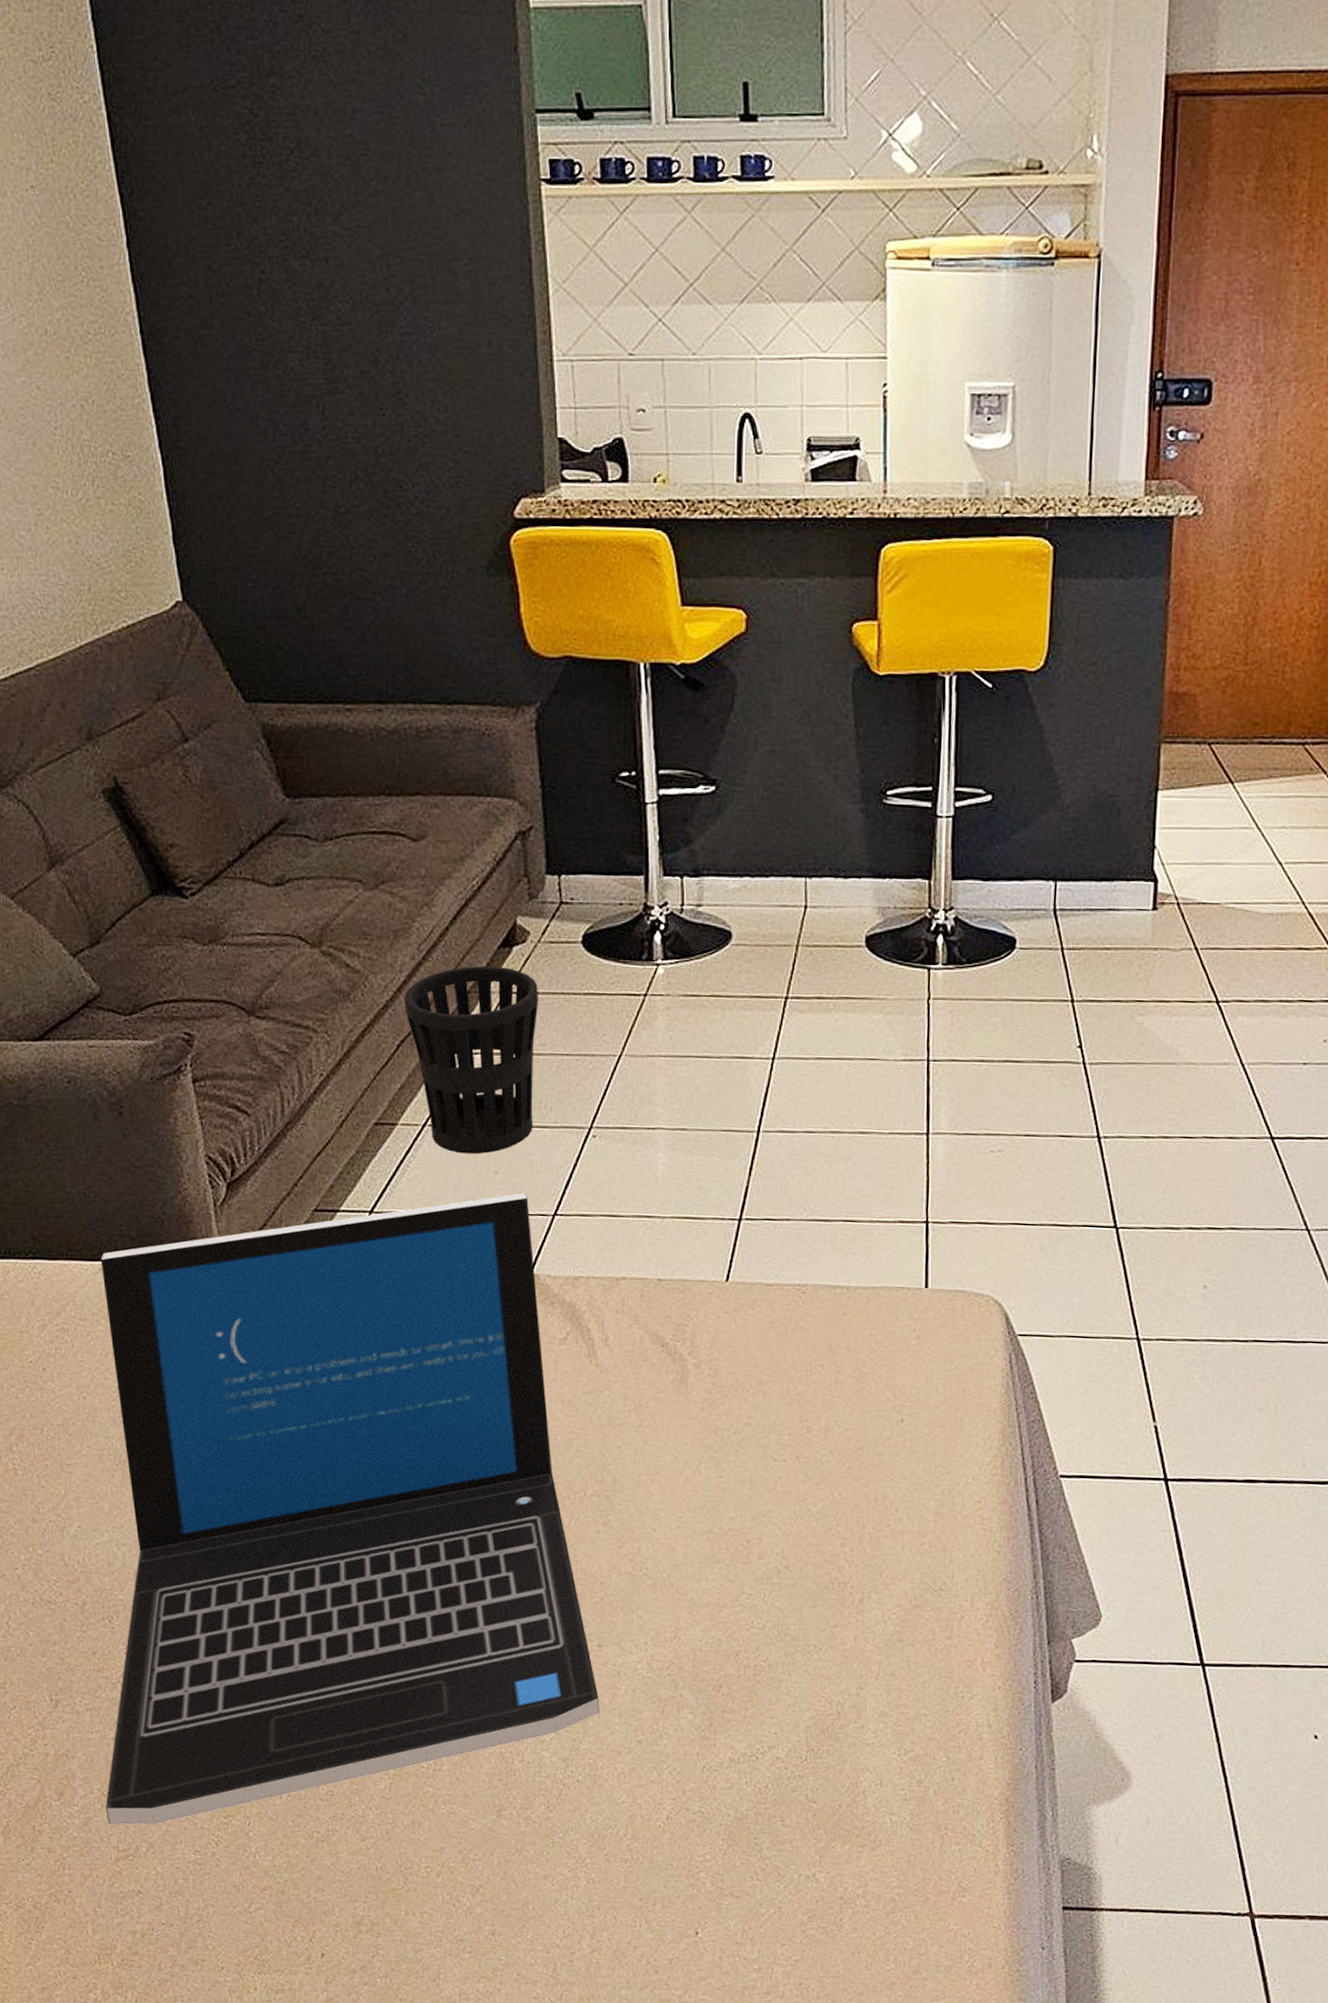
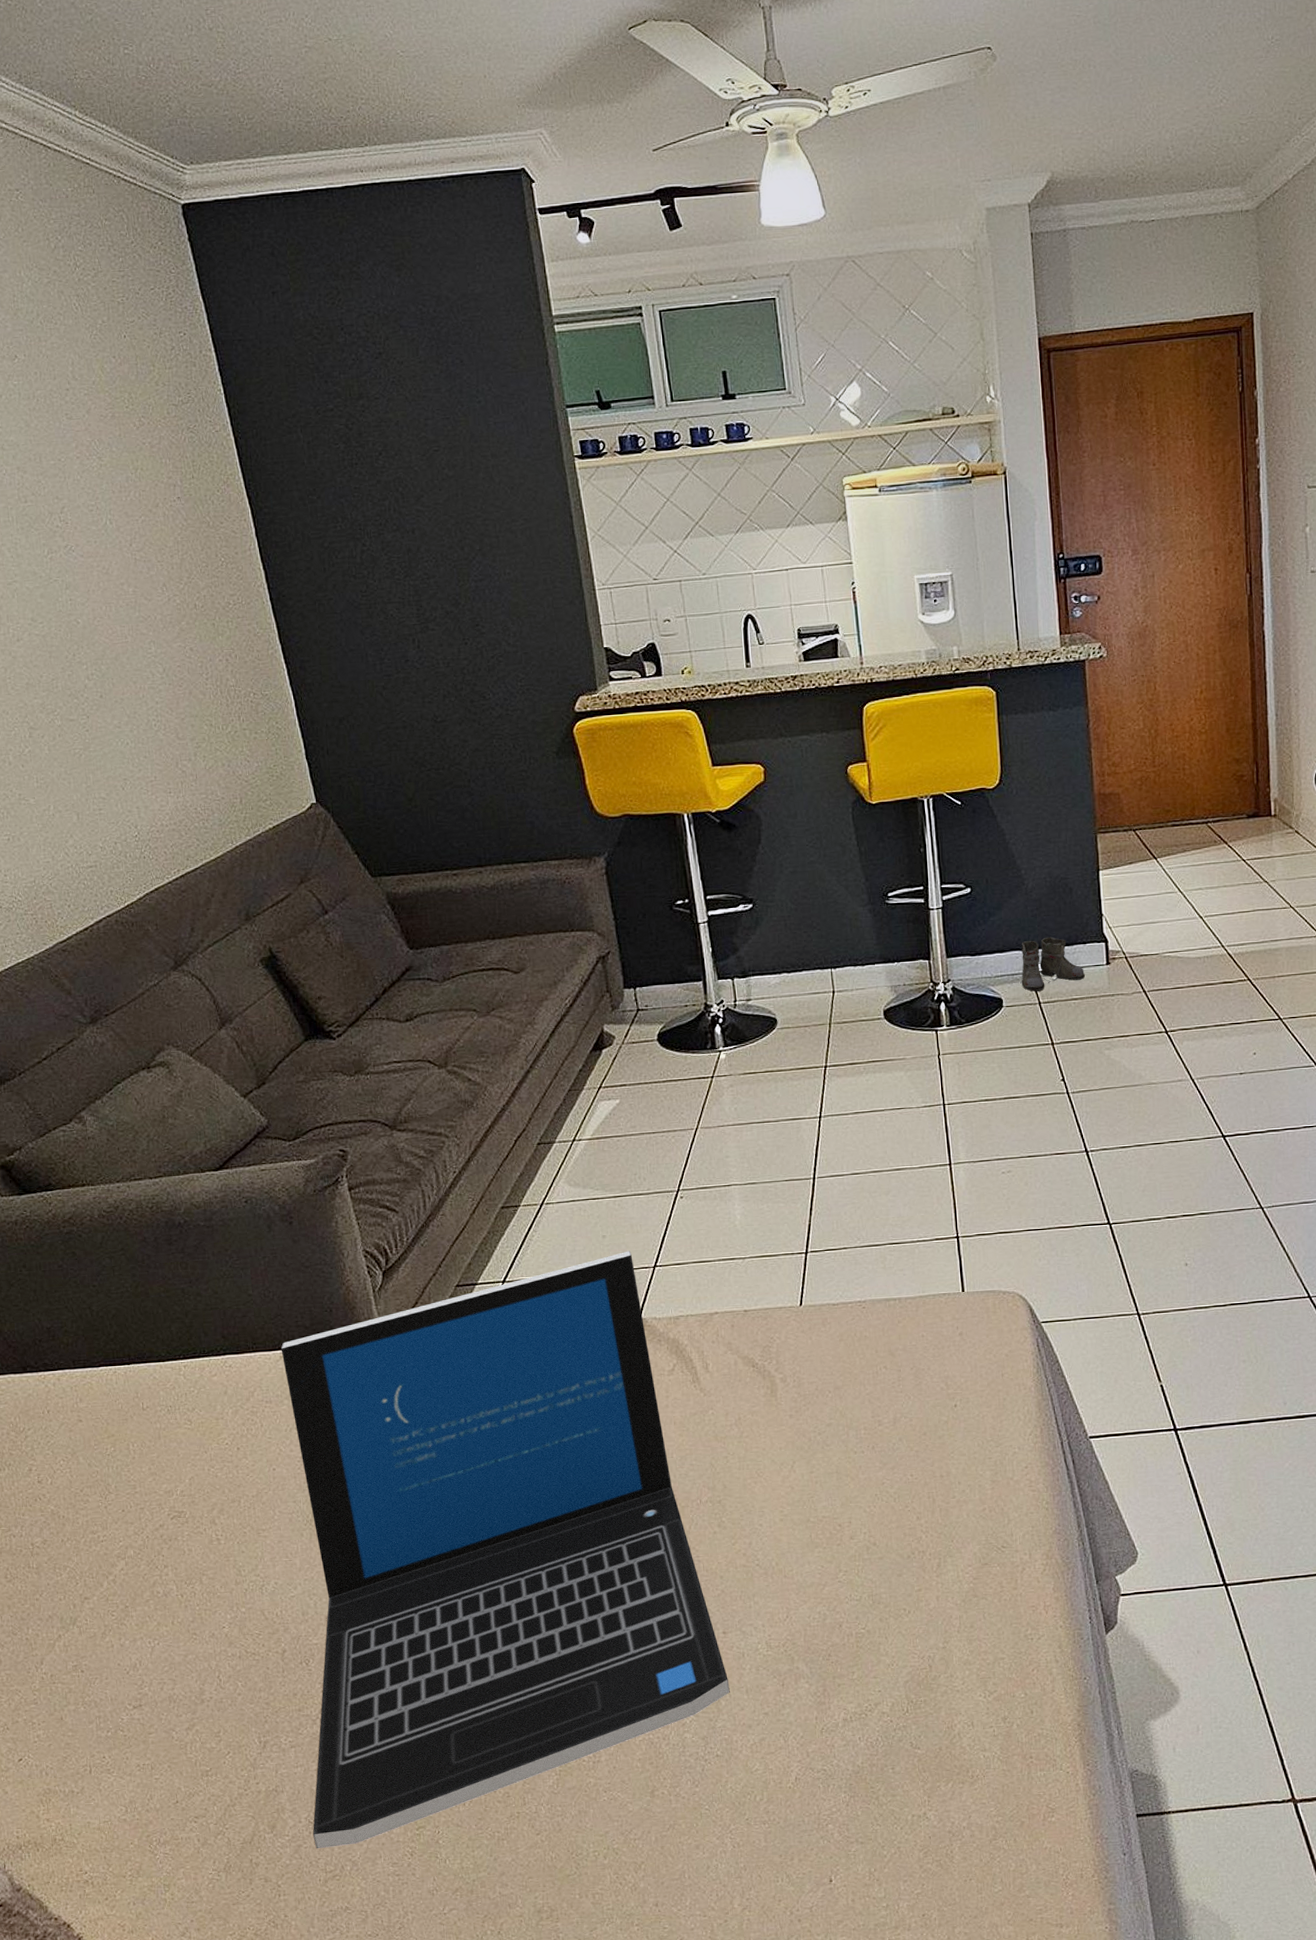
wastebasket: present [405,965,539,1154] -> none [518,1067,632,1224]
boots: none [1030,867,1124,934] -> present [1011,936,1085,992]

